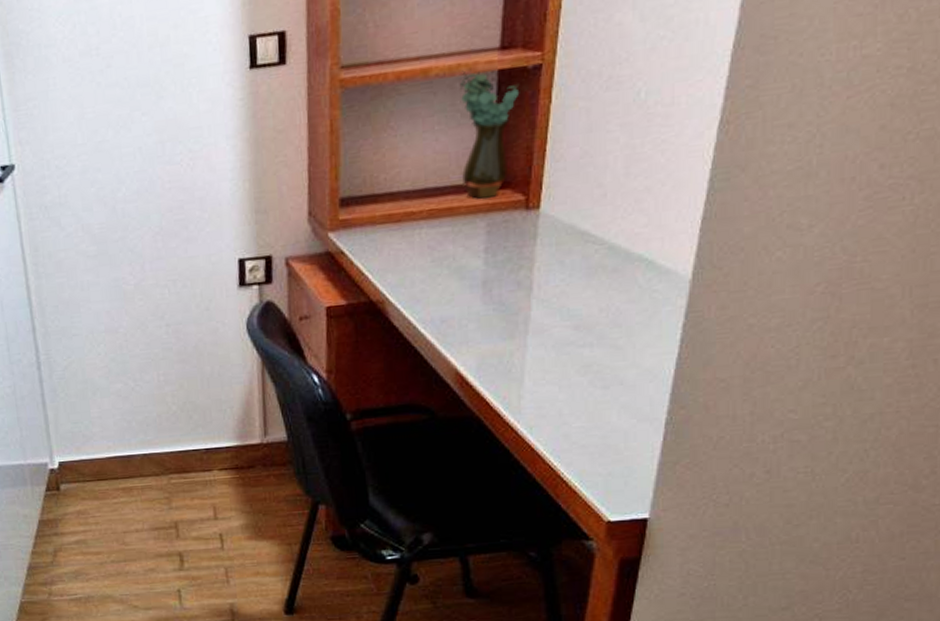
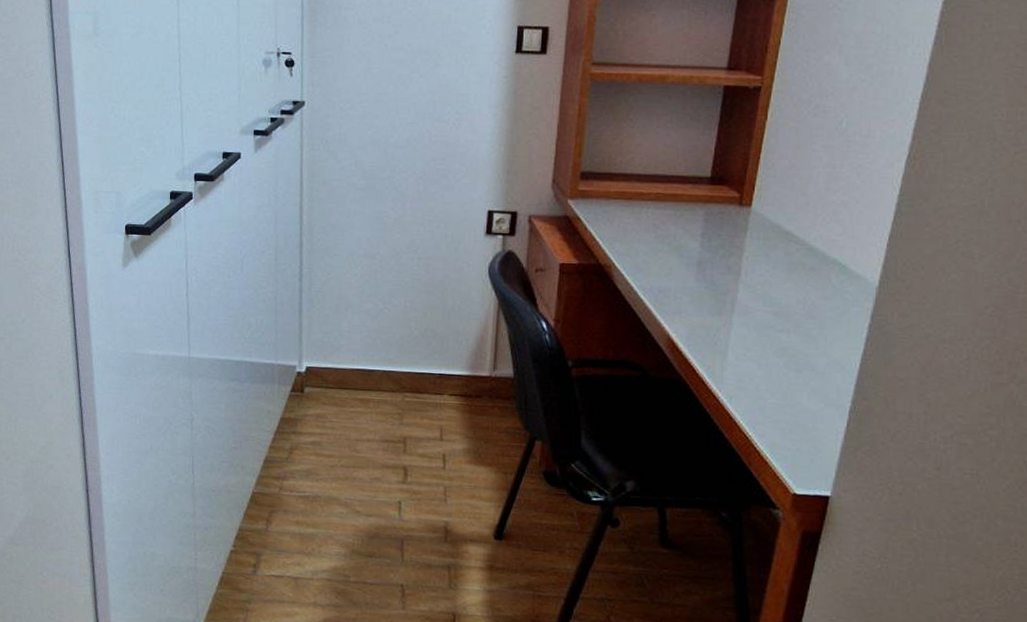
vase: present [461,70,520,199] -> none [687,82,741,191]

